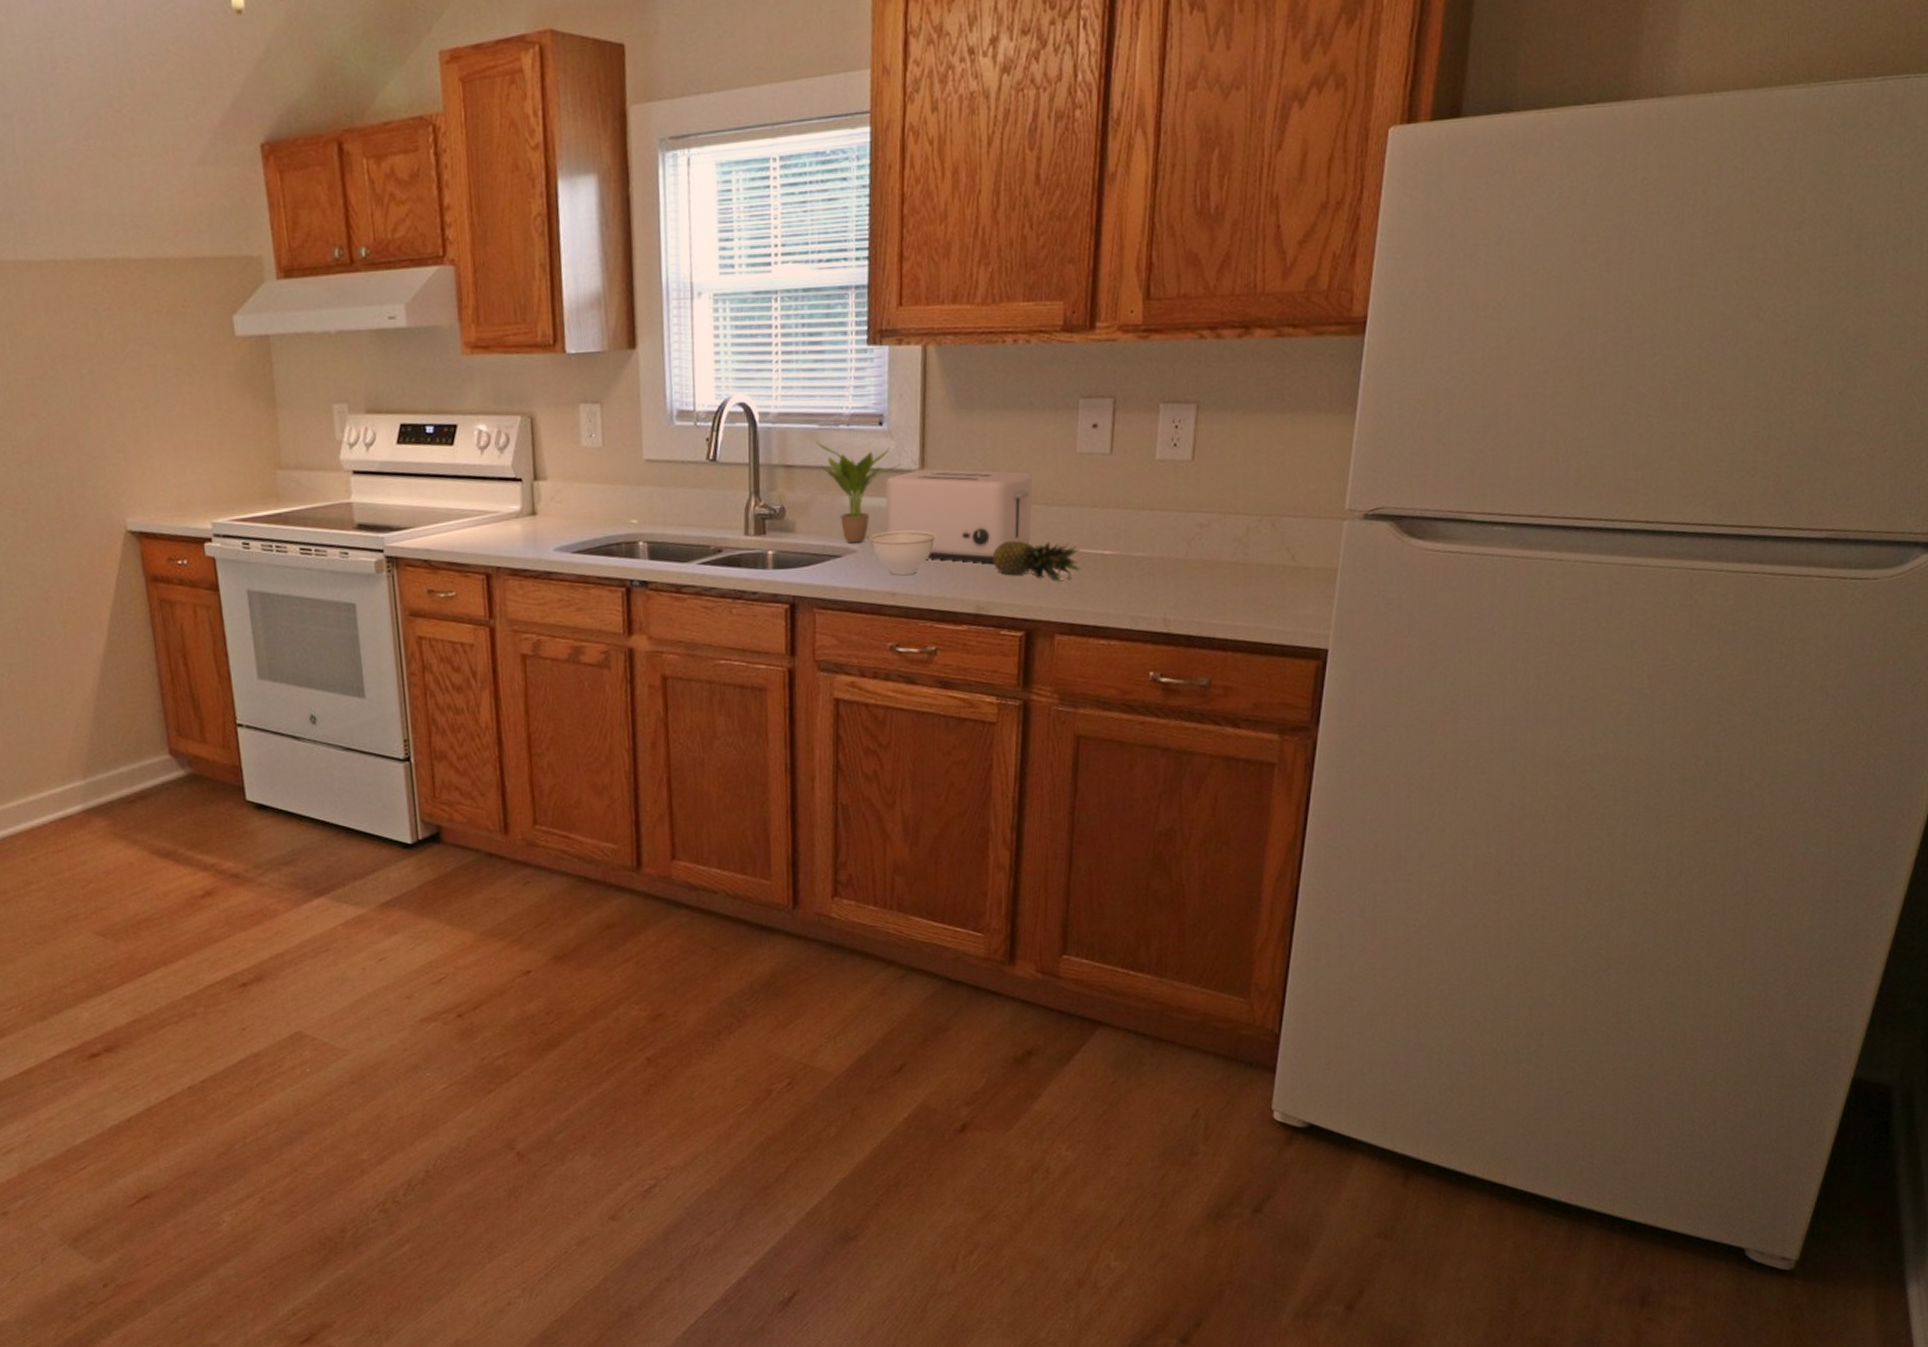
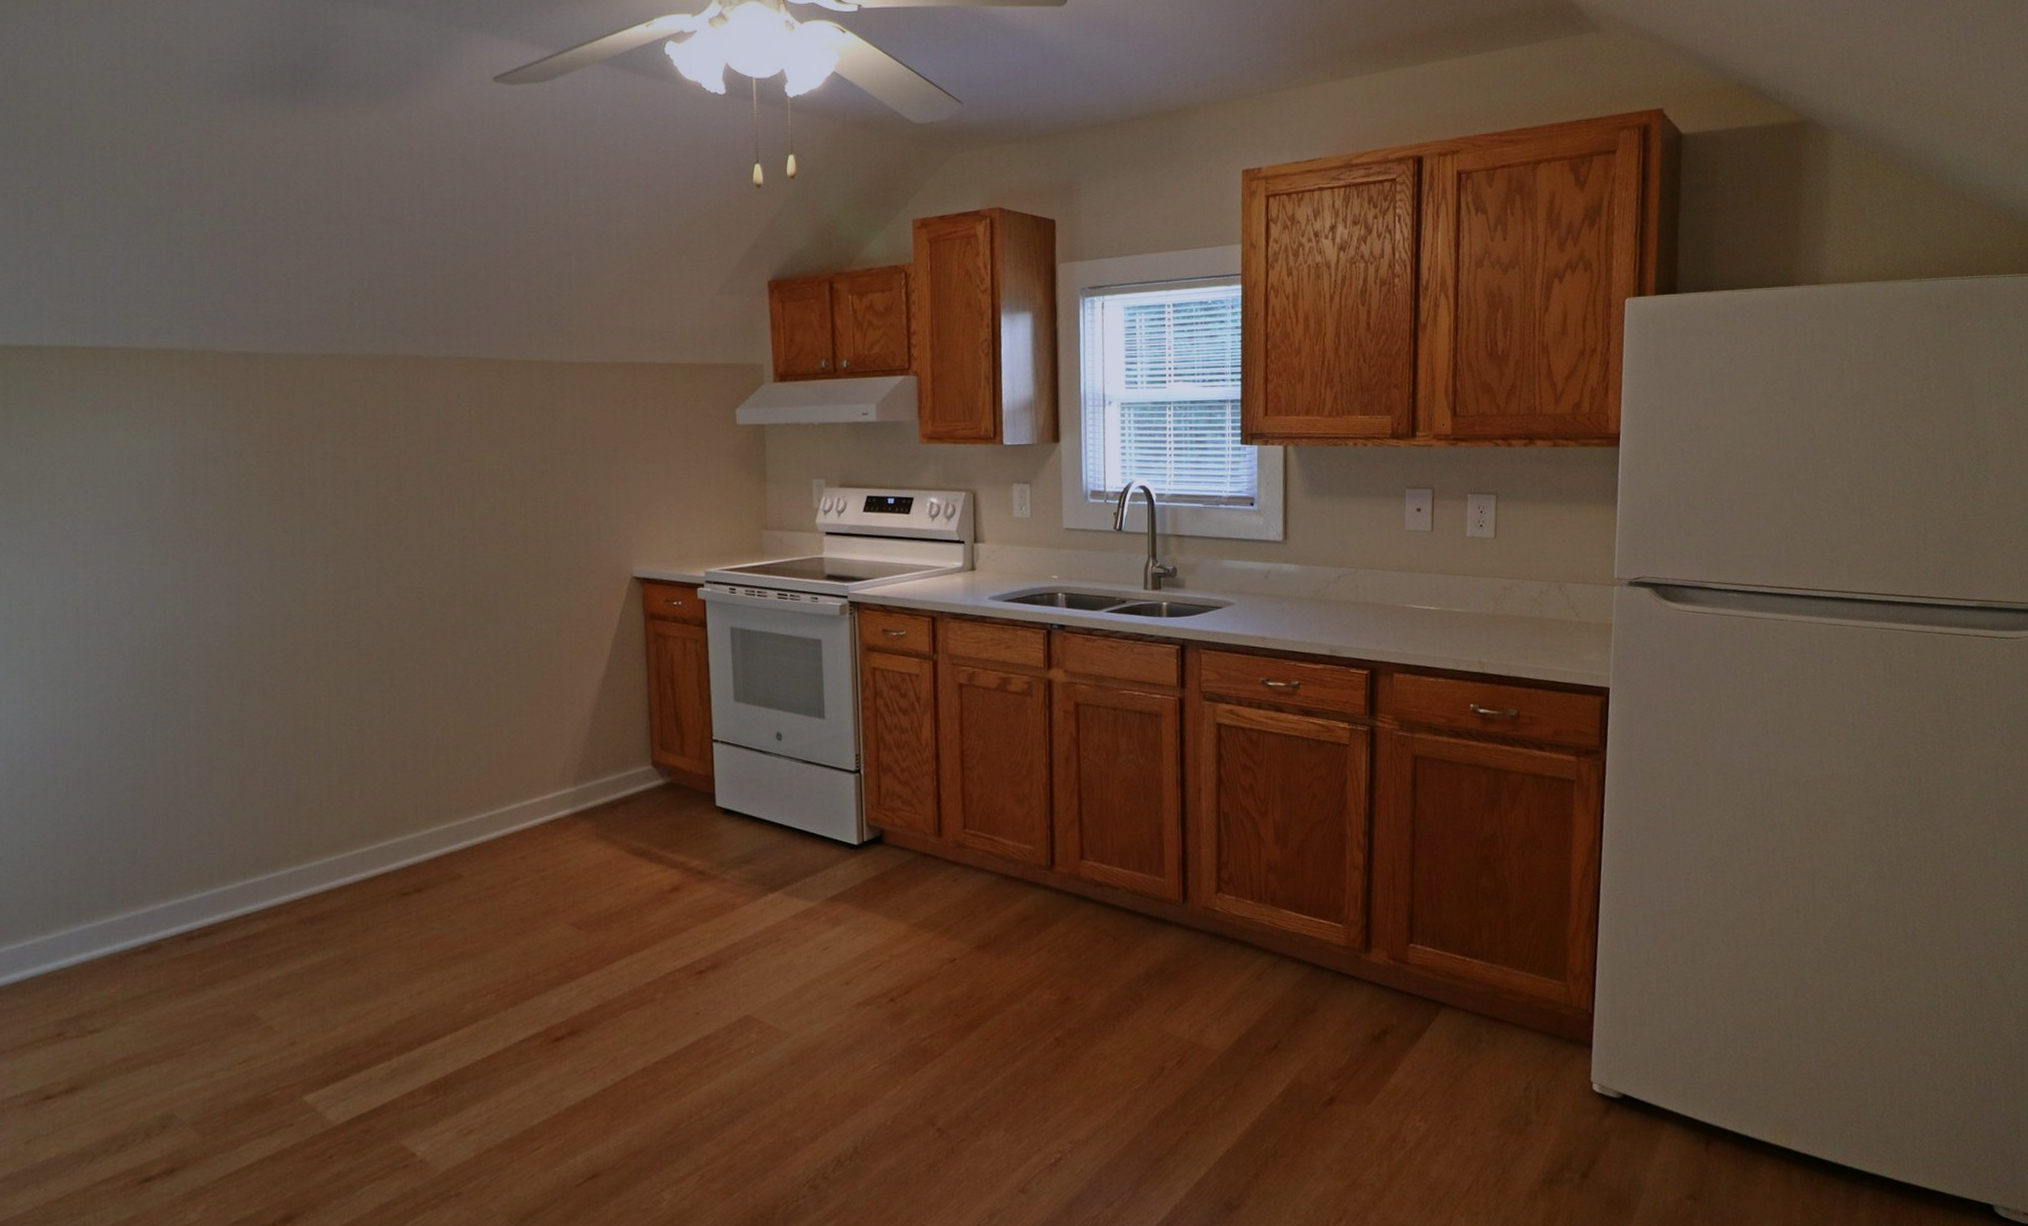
potted plant: present [816,441,901,543] -> none [1201,516,1268,598]
bowl: present [870,529,937,577] -> none [1244,587,1298,624]
toaster: present [885,468,1032,564] -> none [1256,540,1372,616]
fruit: present [992,540,1081,583] -> none [1342,598,1412,632]

